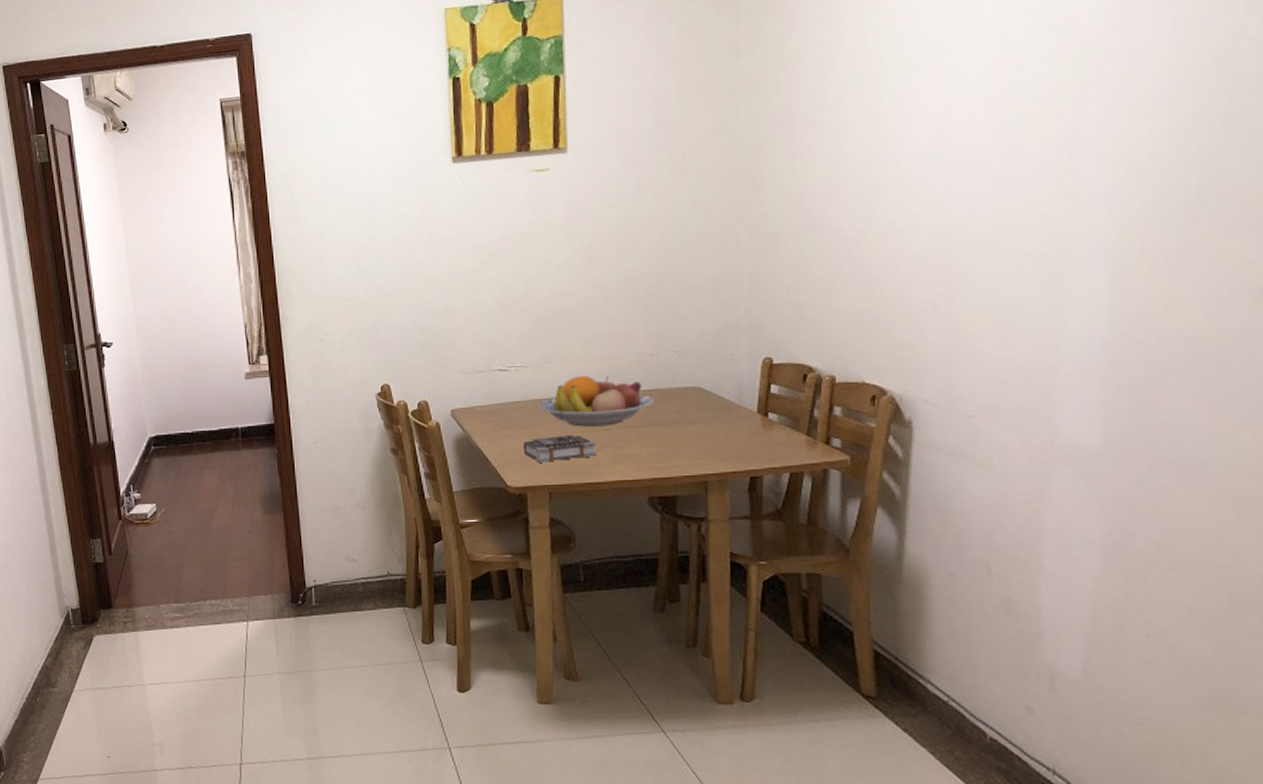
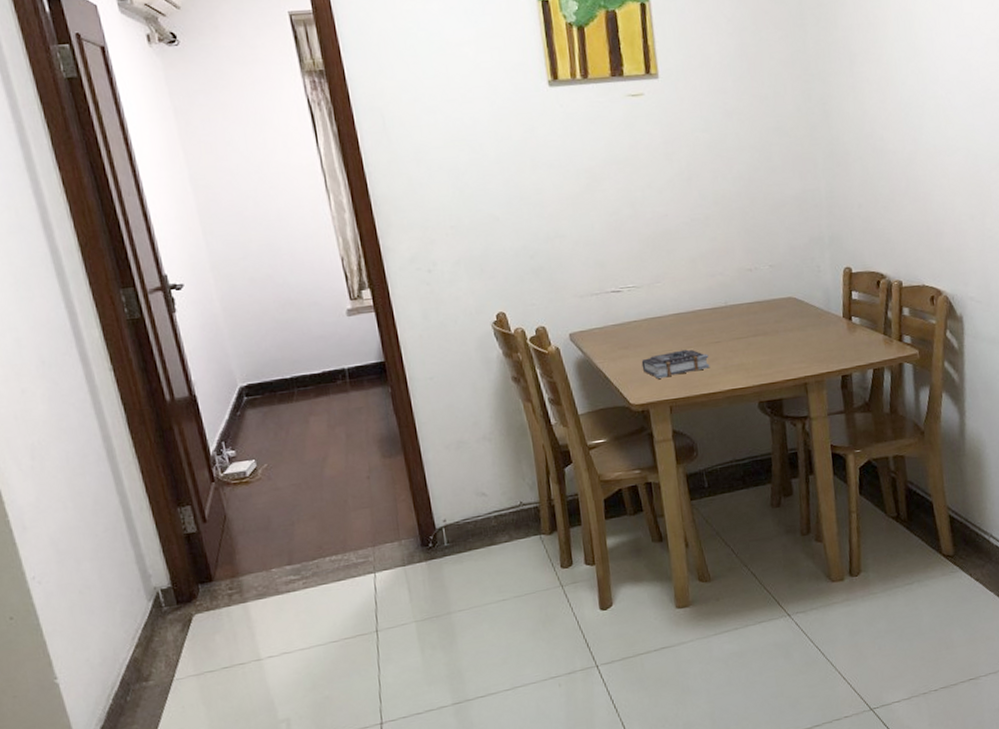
fruit bowl: present [537,375,655,427] -> none [652,291,757,342]

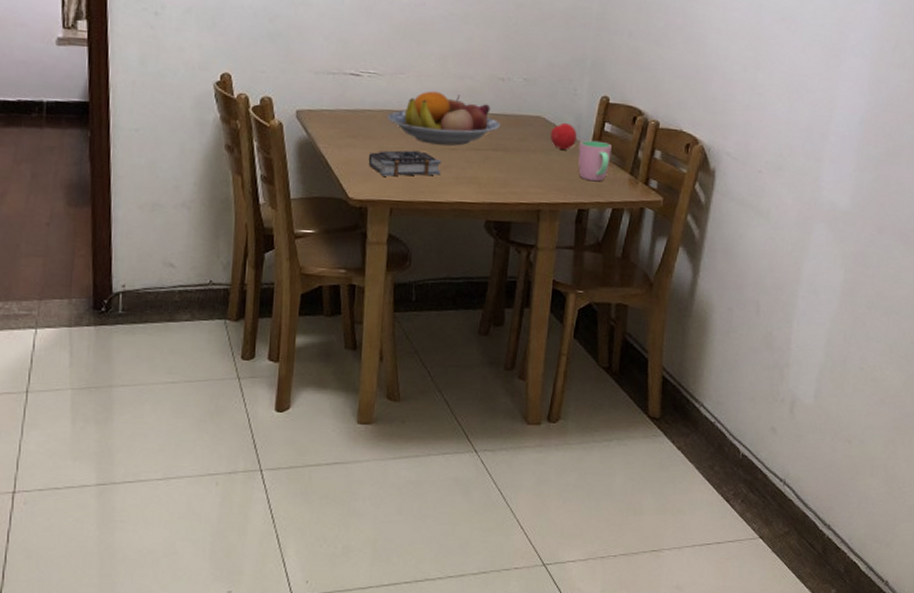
fruit bowl: none [652,291,757,342] -> present [387,91,501,146]
fruit: none [802,298,828,324] -> present [550,122,577,150]
cup: none [832,309,863,348] -> present [578,140,612,182]

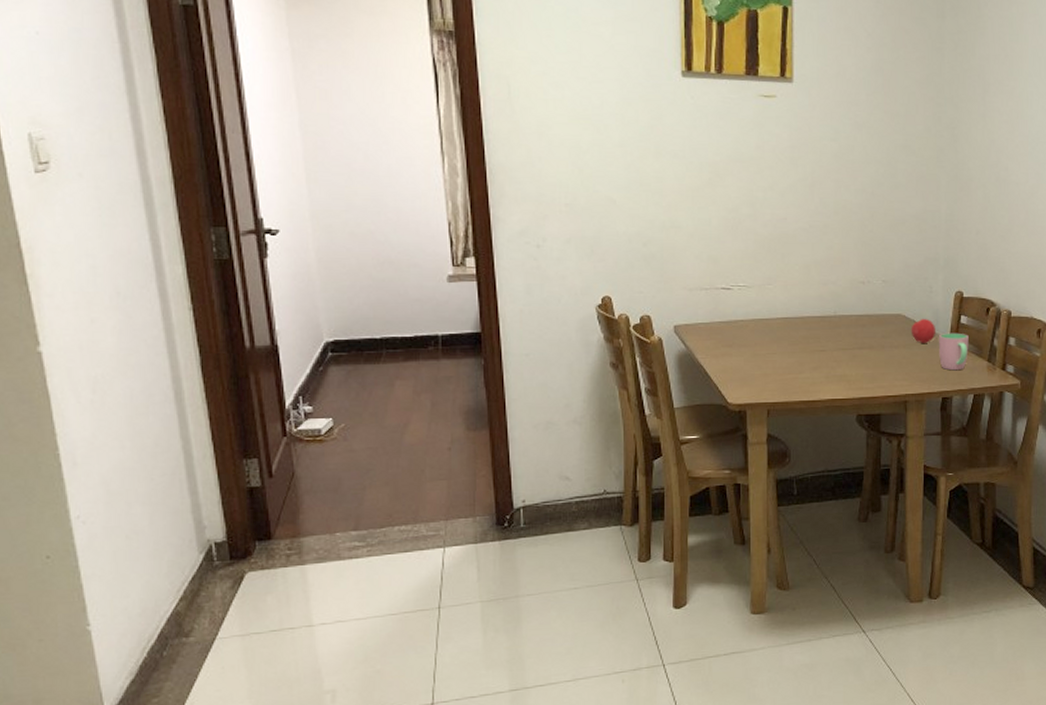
book: present [368,150,442,177] -> none [744,354,812,380]
fruit bowl: present [387,91,501,146] -> none [759,298,864,347]

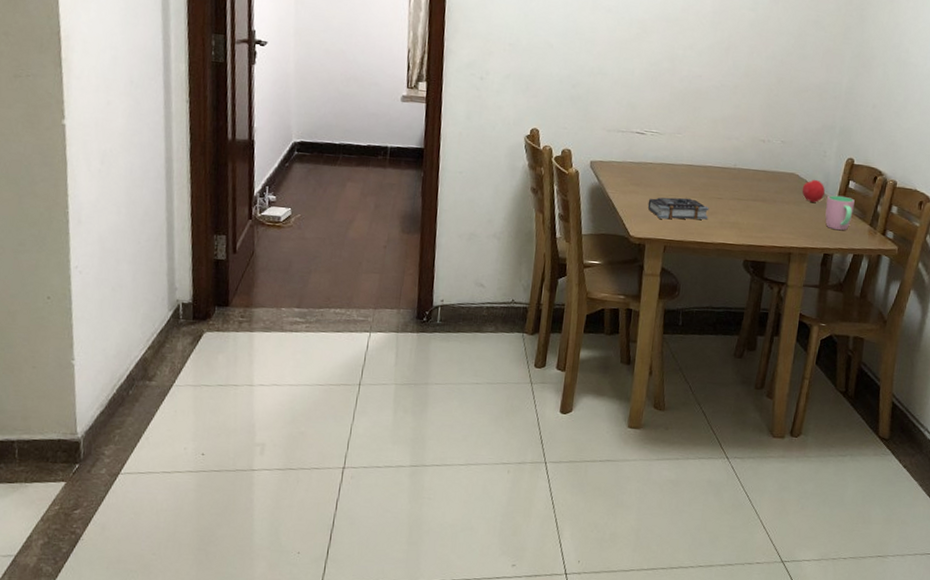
book: none [744,354,812,380] -> present [647,197,709,220]

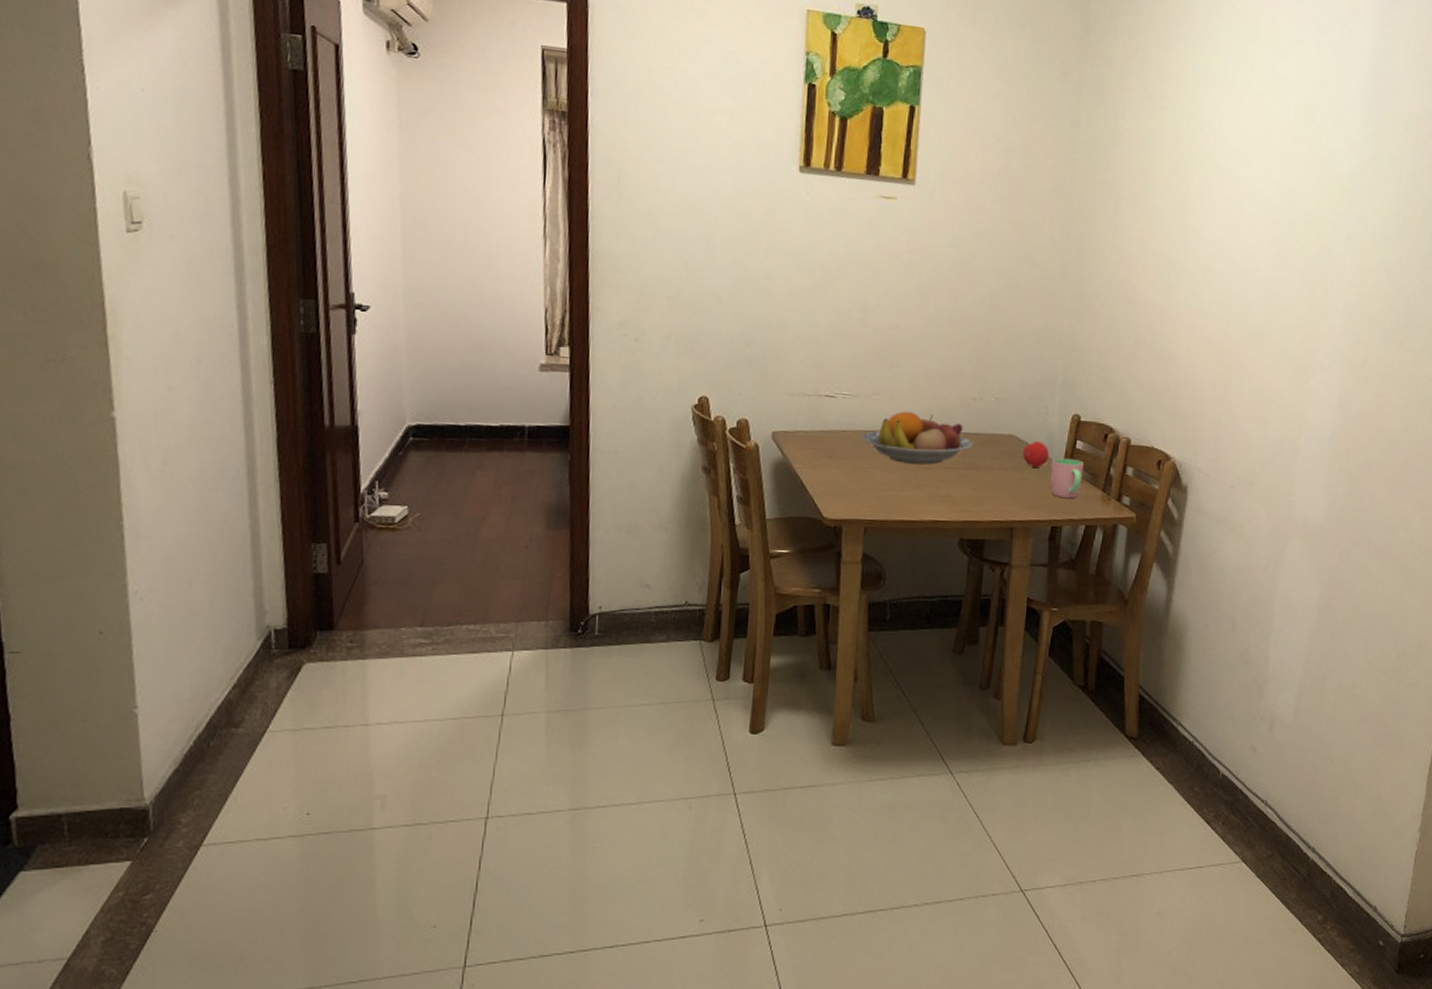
book: present [647,197,709,220] -> none [842,469,916,496]
fruit bowl: none [665,148,760,196] -> present [861,411,974,465]

